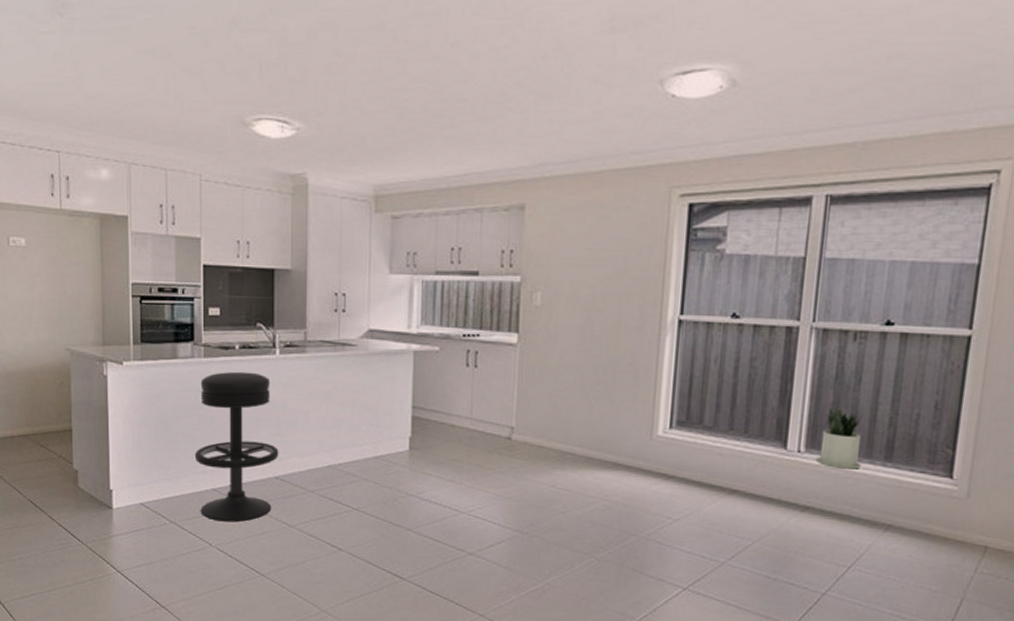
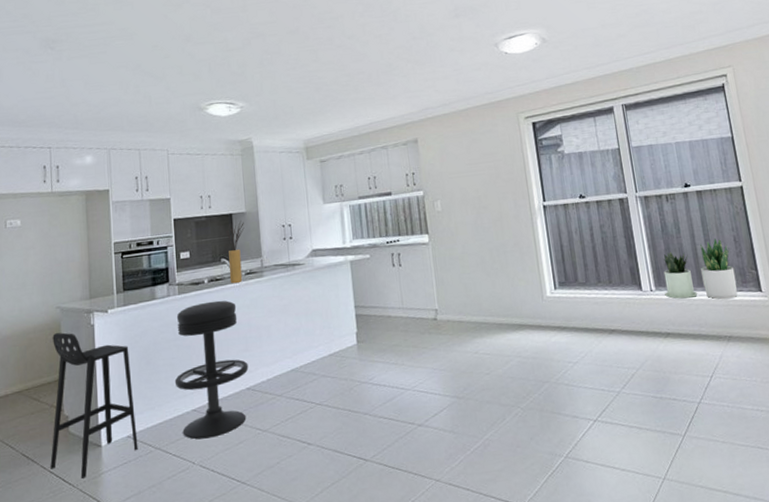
bar stool: none [59,378,151,537] -> present [50,332,138,479]
vase: none [265,280,288,356] -> present [226,221,245,284]
planter: none [872,400,924,480] -> present [700,239,738,300]

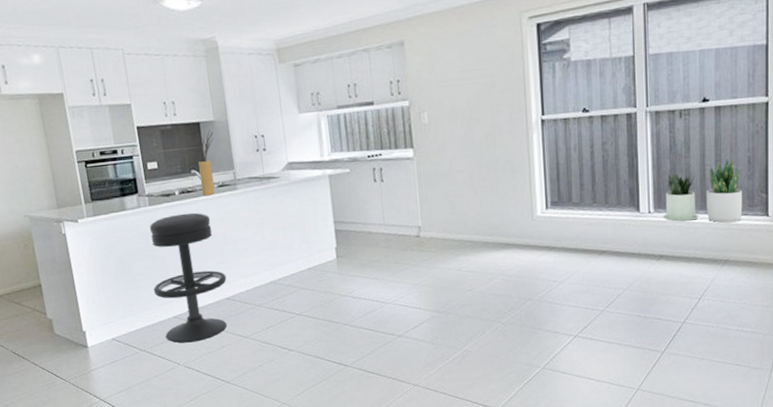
bar stool: present [50,332,138,479] -> none [25,241,124,374]

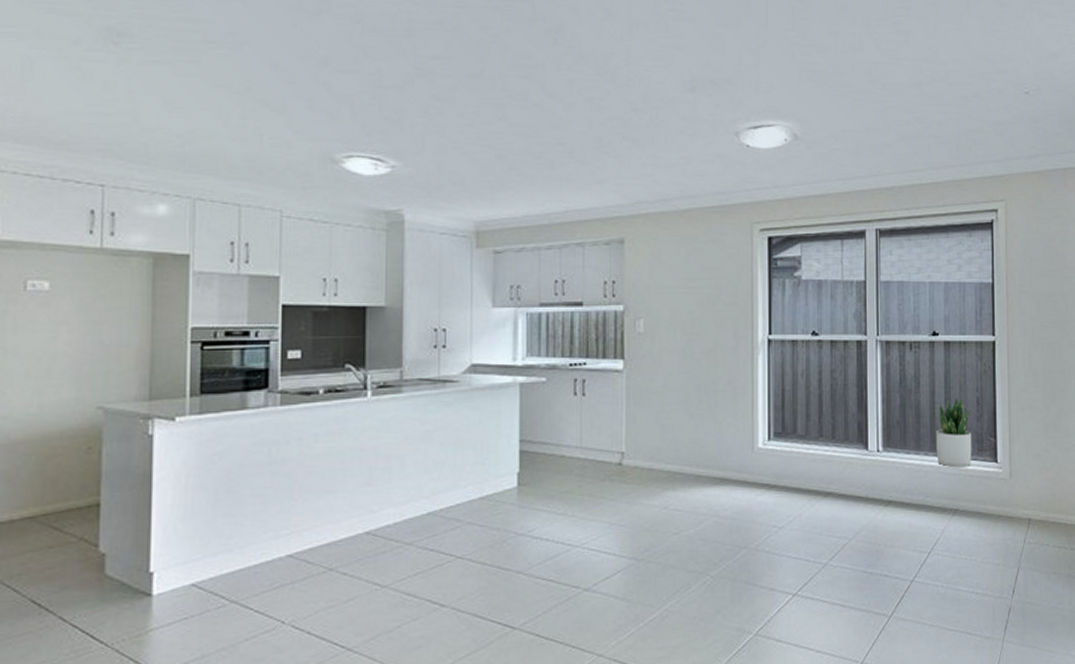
bar stool: present [149,212,227,343] -> none [265,418,370,593]
vase: present [194,130,215,197] -> none [355,317,382,398]
planter: present [663,172,699,222] -> none [892,408,929,464]

